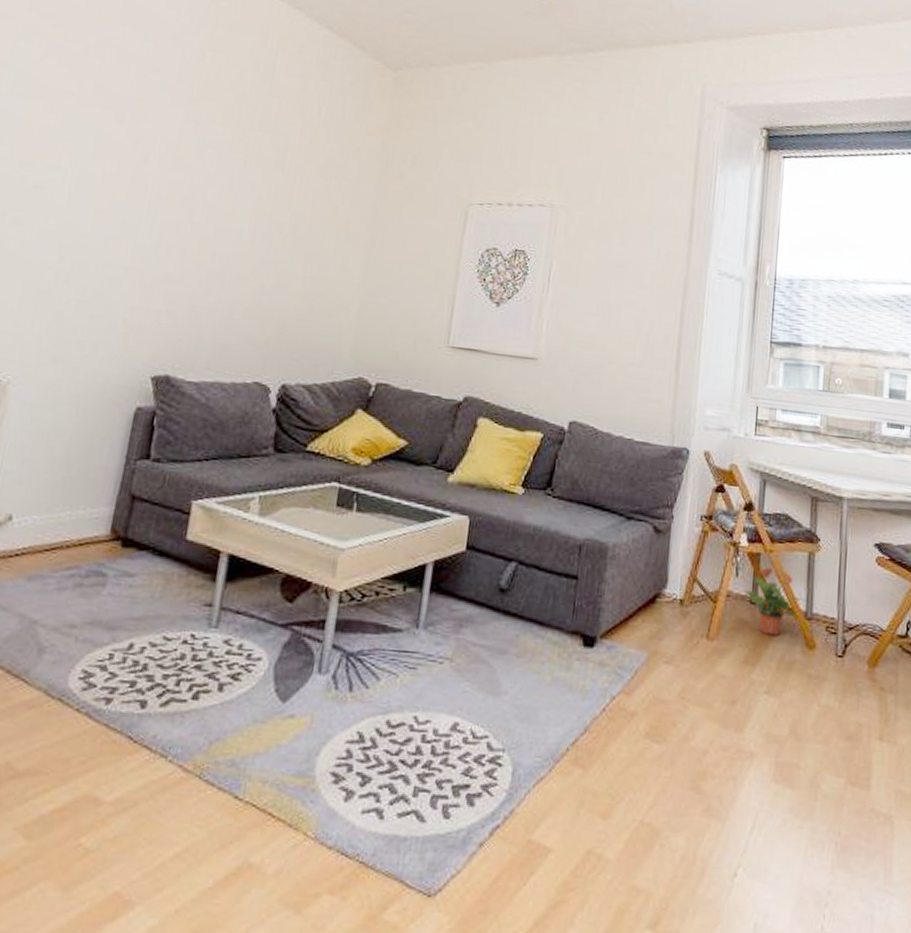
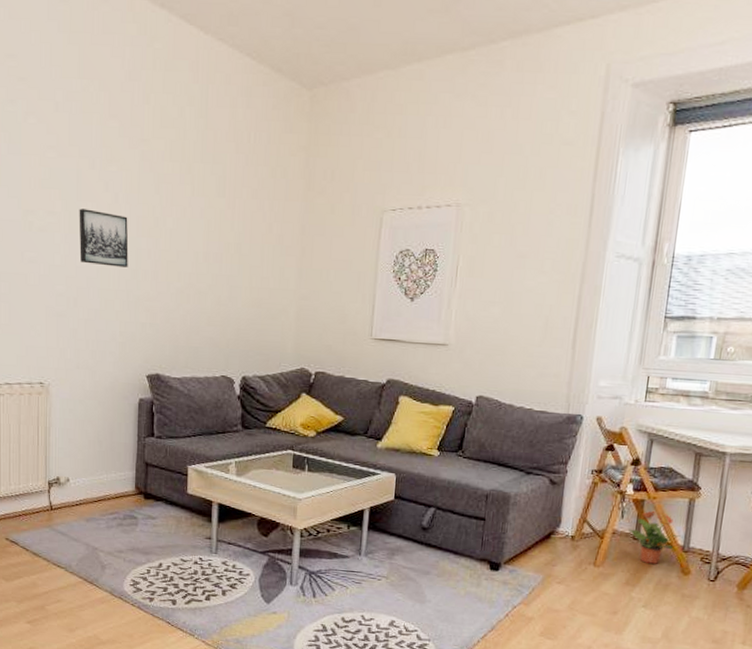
wall art: none [84,166,157,241] -> present [79,208,129,267]

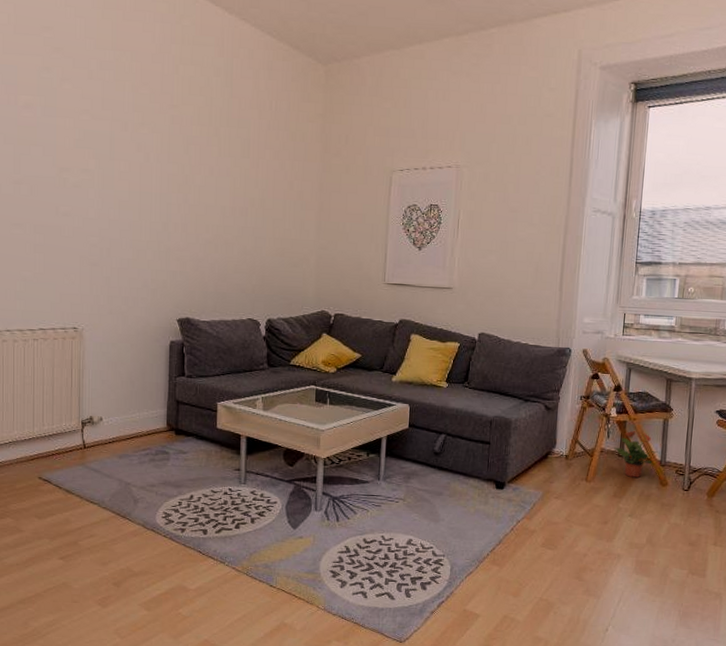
wall art: present [79,208,129,267] -> none [112,167,160,220]

